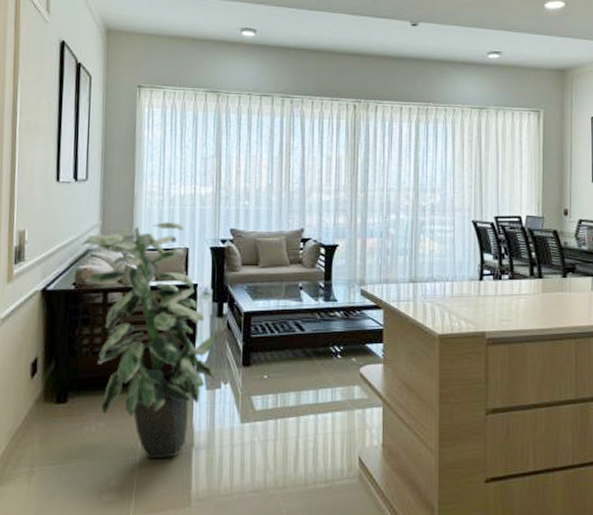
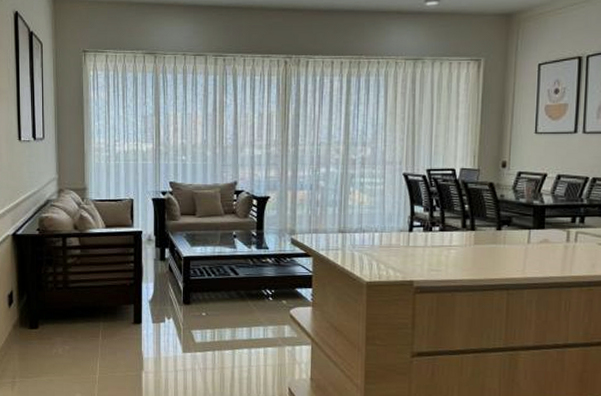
indoor plant: present [81,221,219,459] -> none [42,175,162,379]

